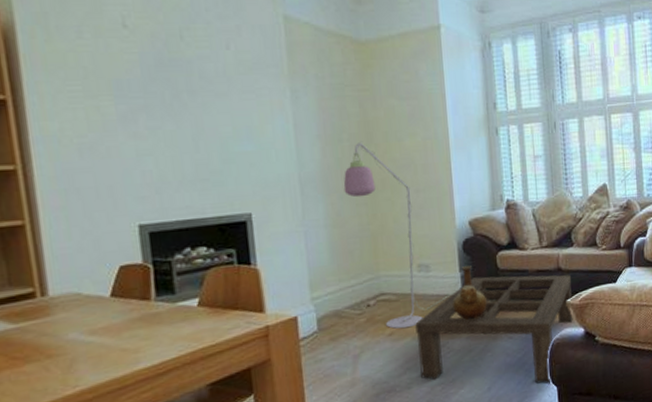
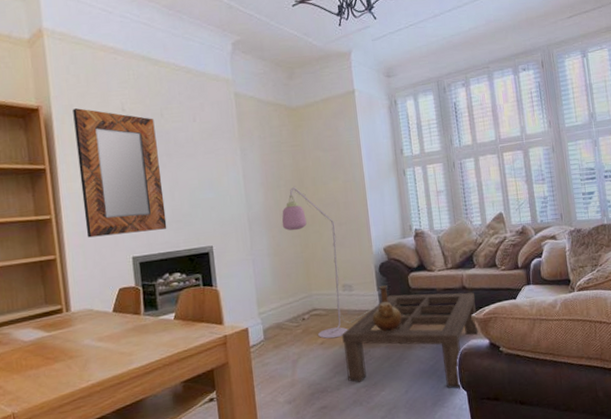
home mirror: none [47,18,189,198] -> present [73,108,167,238]

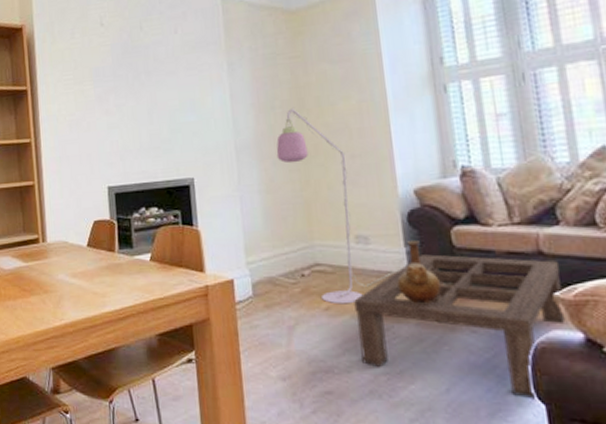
home mirror: present [73,108,167,238] -> none [53,25,145,164]

